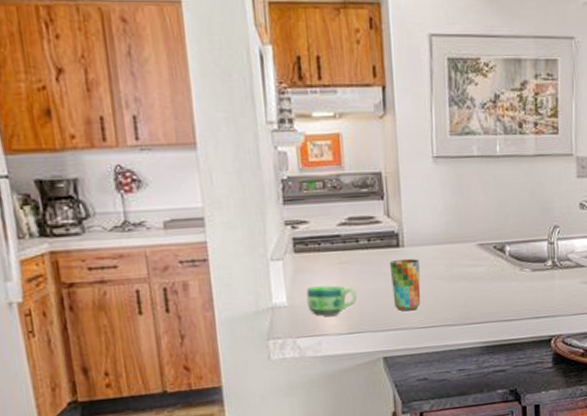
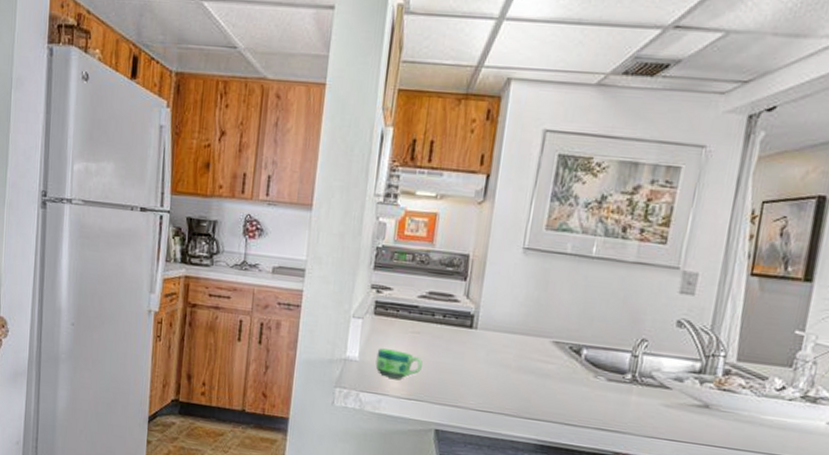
cup: present [389,258,421,312] -> none [456,340,490,392]

